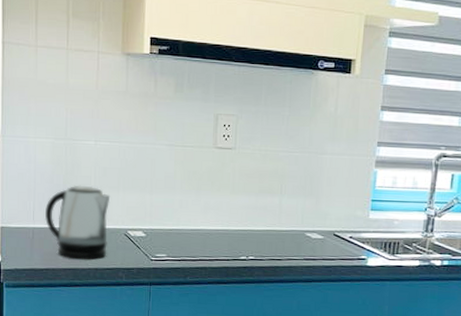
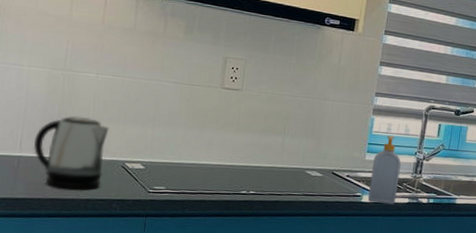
soap bottle: none [373,189,410,268] -> present [367,135,402,205]

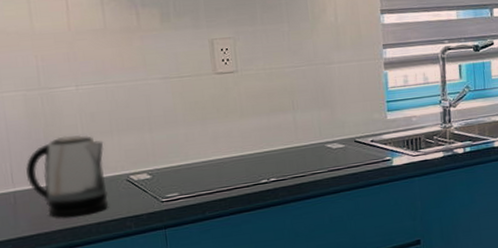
soap bottle: present [367,135,402,205] -> none [396,87,430,164]

